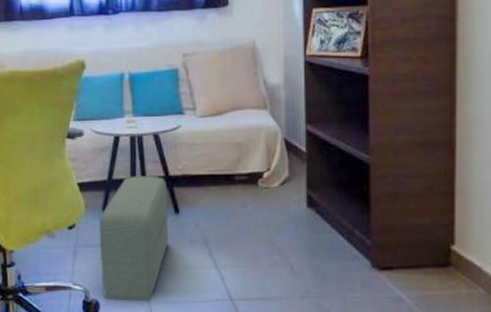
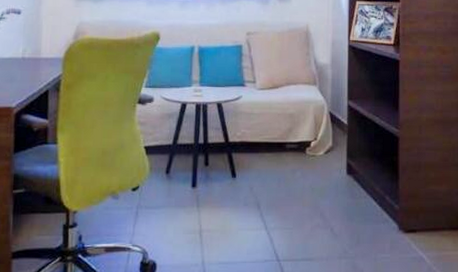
pouf: present [99,175,169,301] -> none [160,141,227,262]

